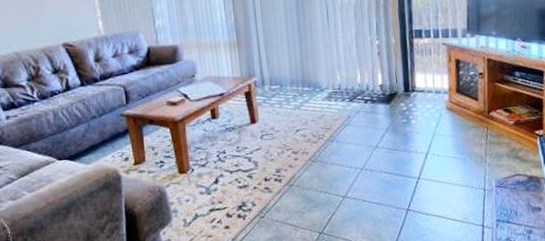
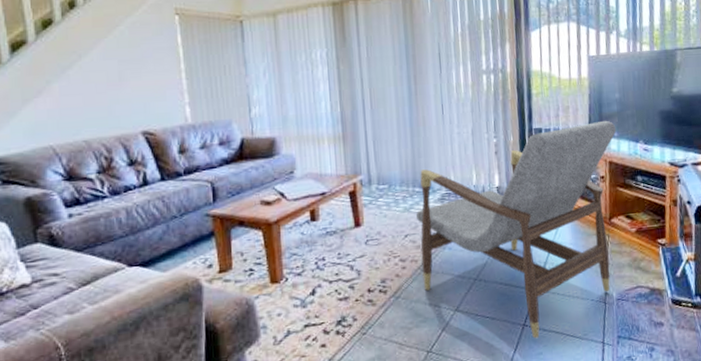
armchair: none [305,20,495,222] -> present [415,120,617,339]

